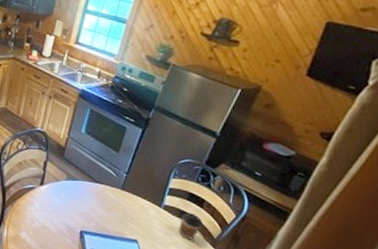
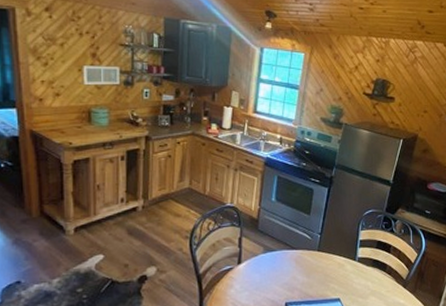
coffee cup: present [178,212,203,240] -> none [374,260,393,286]

